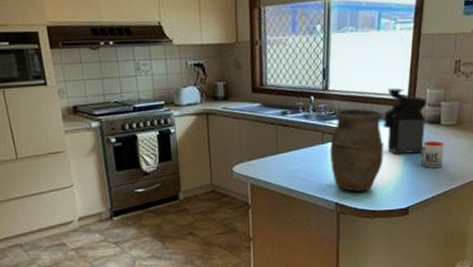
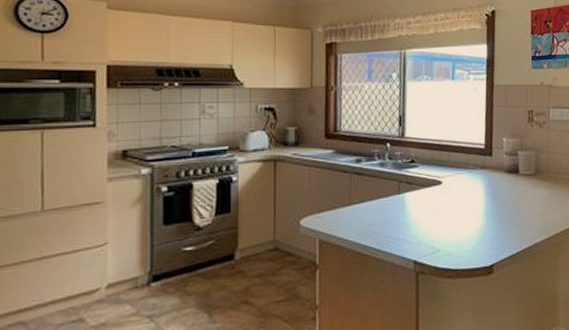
vase: present [330,108,384,192] -> none [407,156,464,248]
coffee maker: present [383,88,426,154] -> none [461,136,505,206]
mug: present [422,140,444,169] -> none [503,191,525,221]

